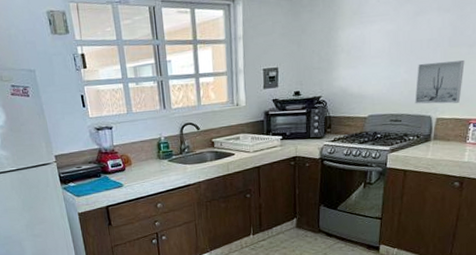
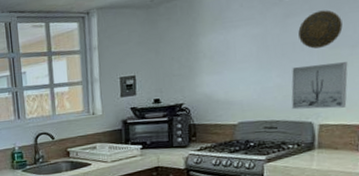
decorative plate: none [426,9,464,47] -> present [298,10,343,49]

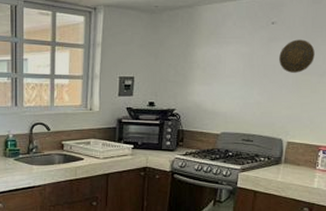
wall art: present [291,62,348,110] -> none [266,87,315,129]

